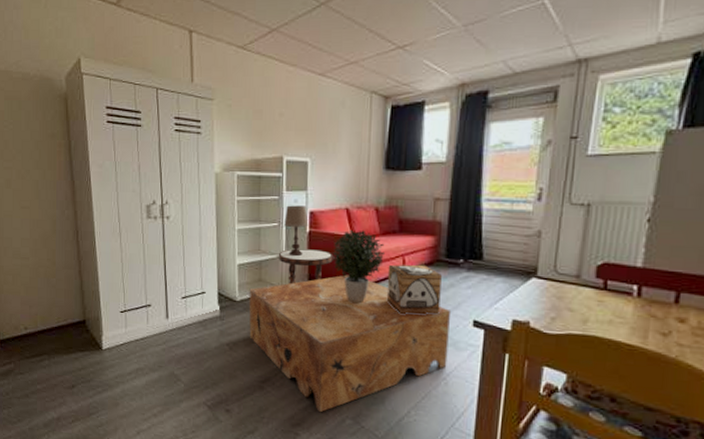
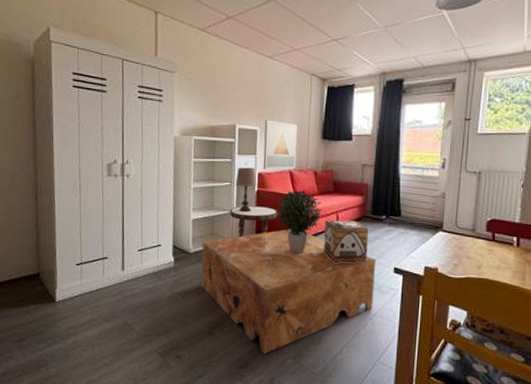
wall art: none [315,149,355,208] -> present [263,120,297,170]

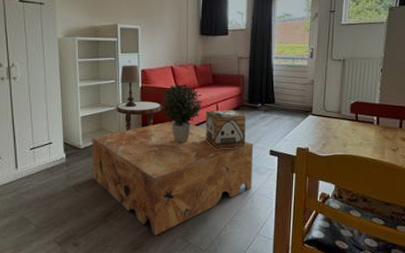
wall art: present [263,120,297,170] -> none [145,19,177,66]

